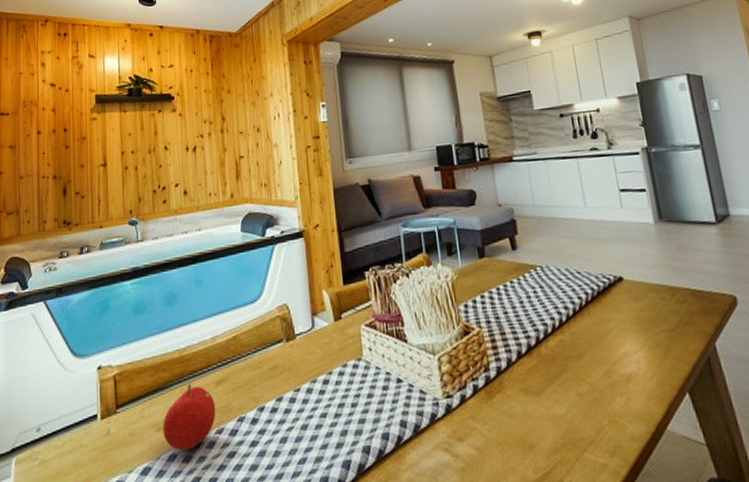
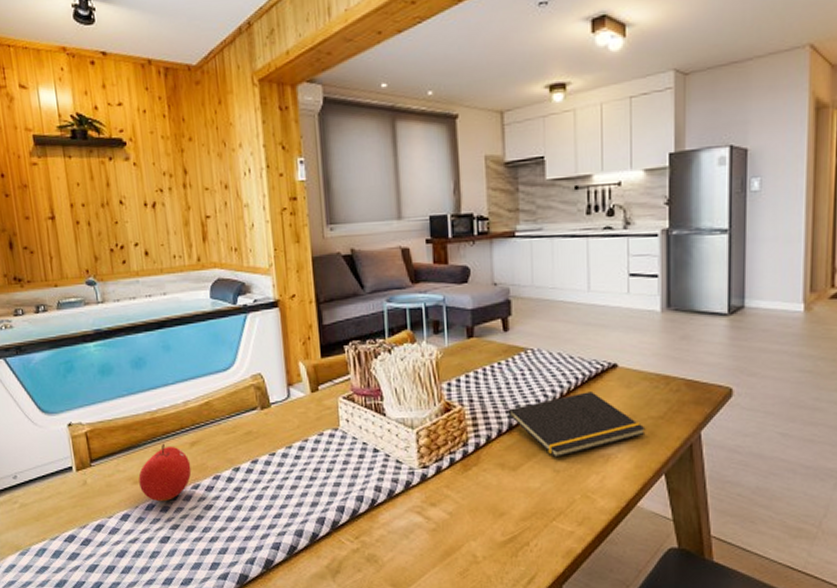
notepad: none [524,306,662,380] -> present [506,392,646,458]

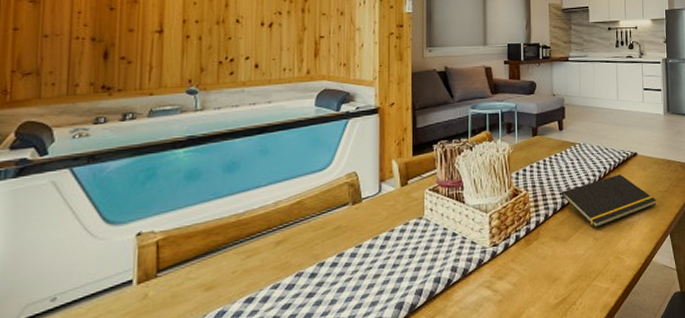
fruit: present [138,443,192,502] -> none [212,245,273,307]

